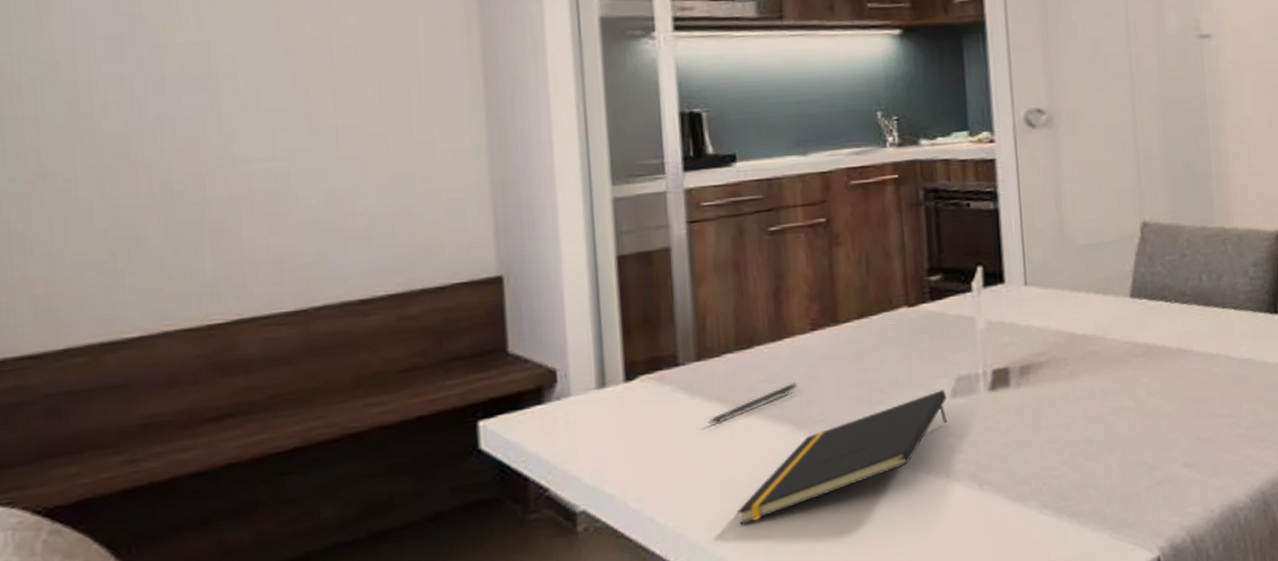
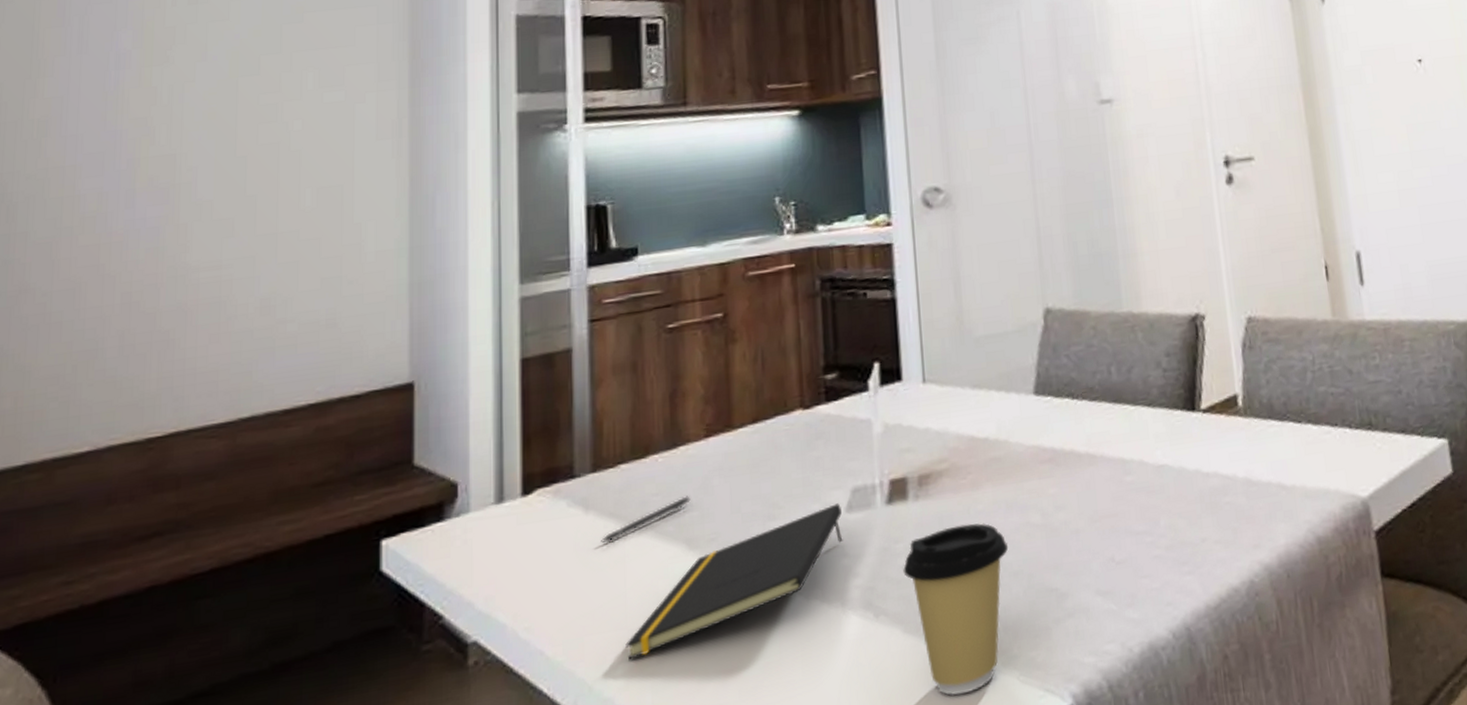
coffee cup: none [1005,407,1104,550] -> present [903,523,1009,696]

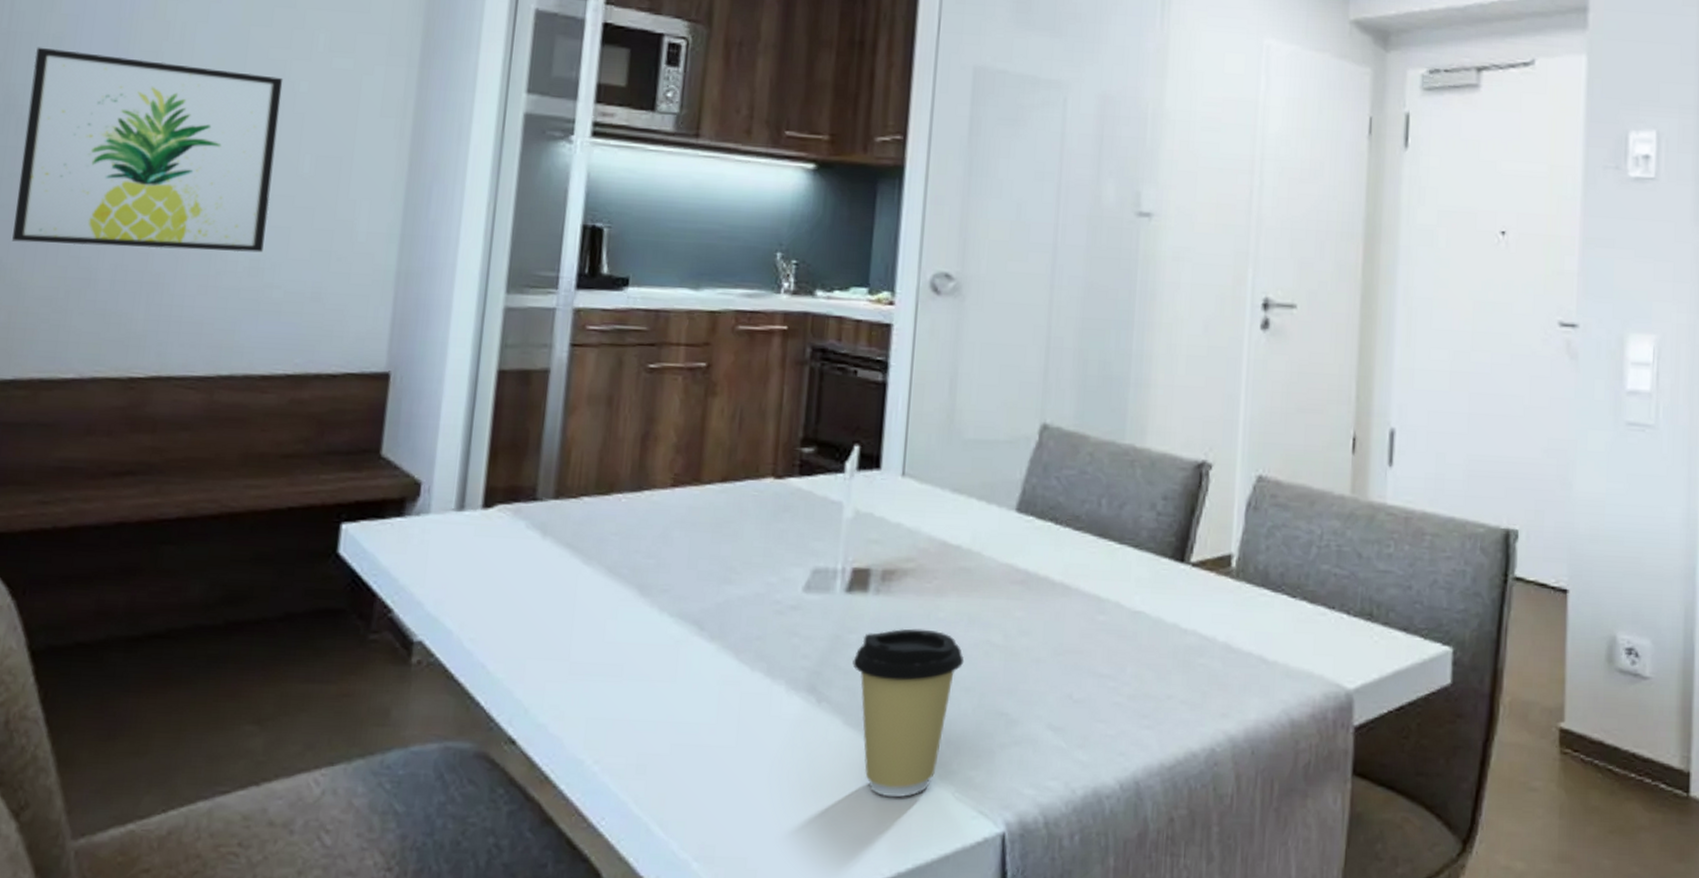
wall art: none [12,120,276,327] -> present [12,47,284,253]
pen: present [601,496,691,544] -> none [554,541,649,573]
notepad: present [625,503,843,660] -> none [565,580,799,692]

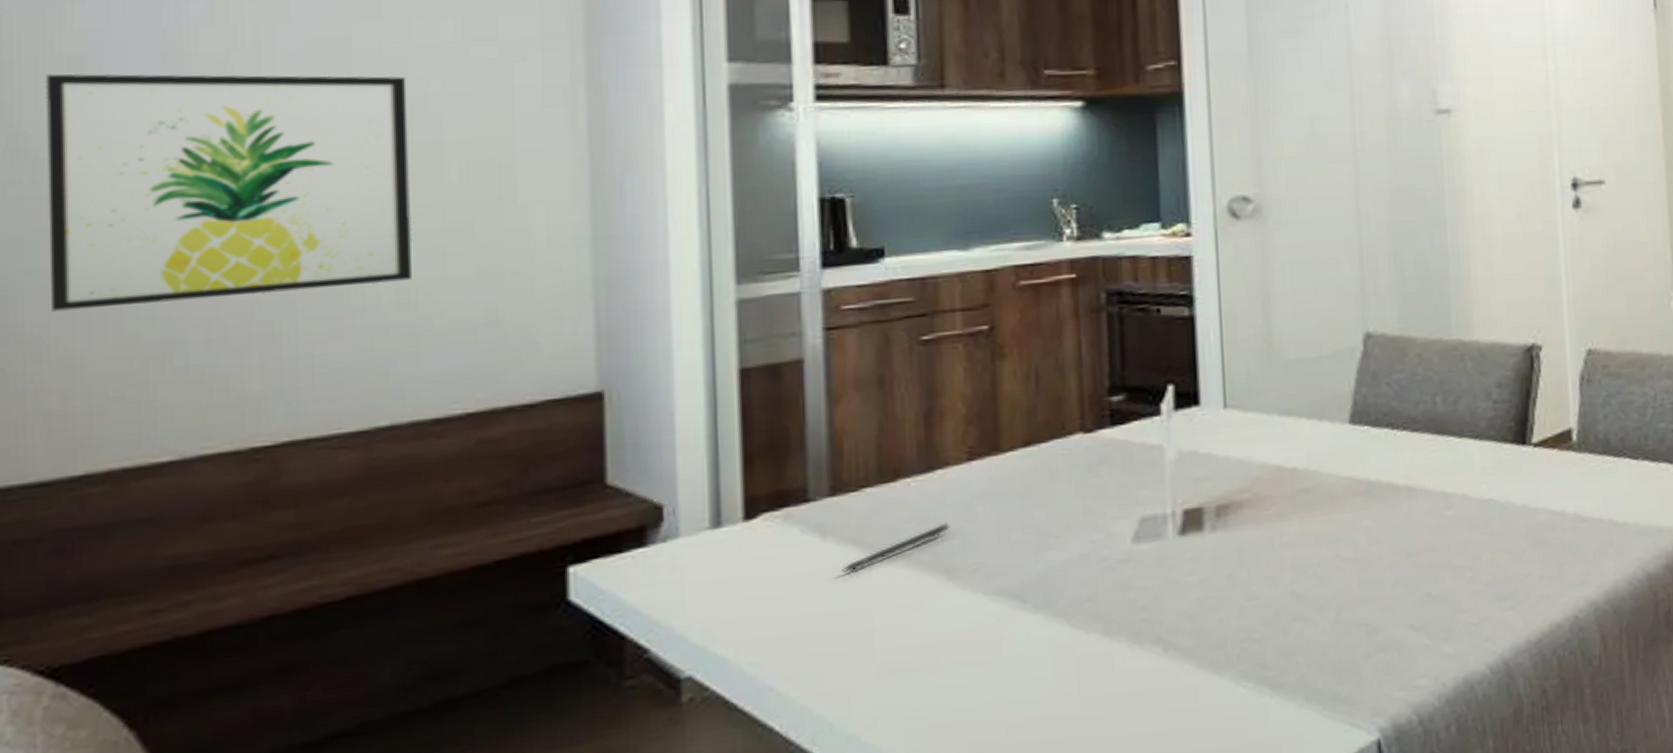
pen: none [554,541,649,573] -> present [842,523,950,573]
coffee cup: present [852,628,964,797] -> none [1196,555,1316,730]

